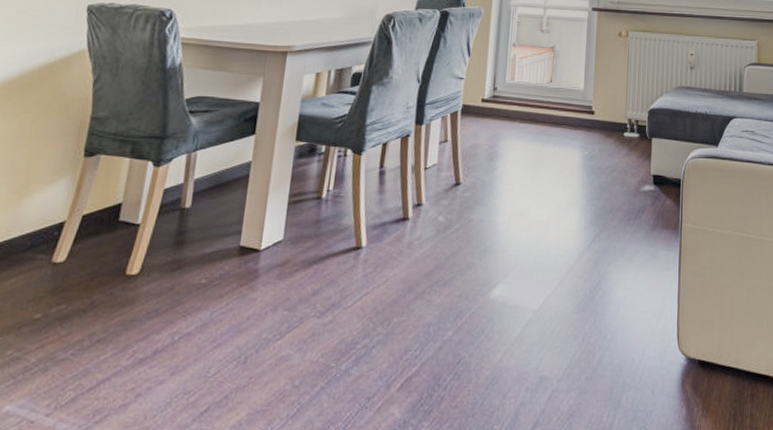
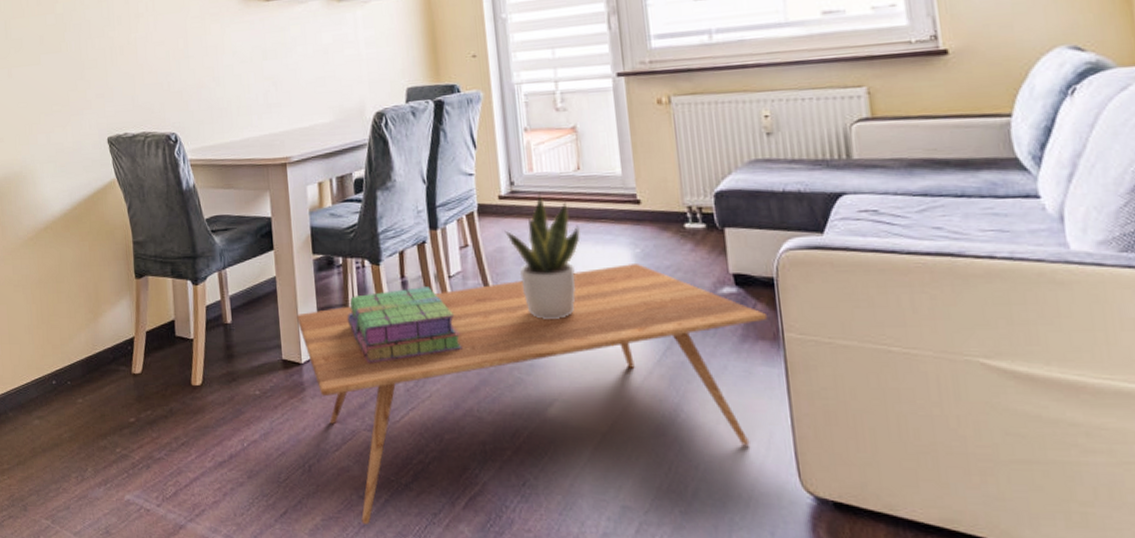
coffee table: none [265,164,673,415] -> present [297,264,768,524]
stack of books: none [318,177,427,249] -> present [348,287,462,363]
potted plant: none [481,98,544,209] -> present [504,191,580,319]

